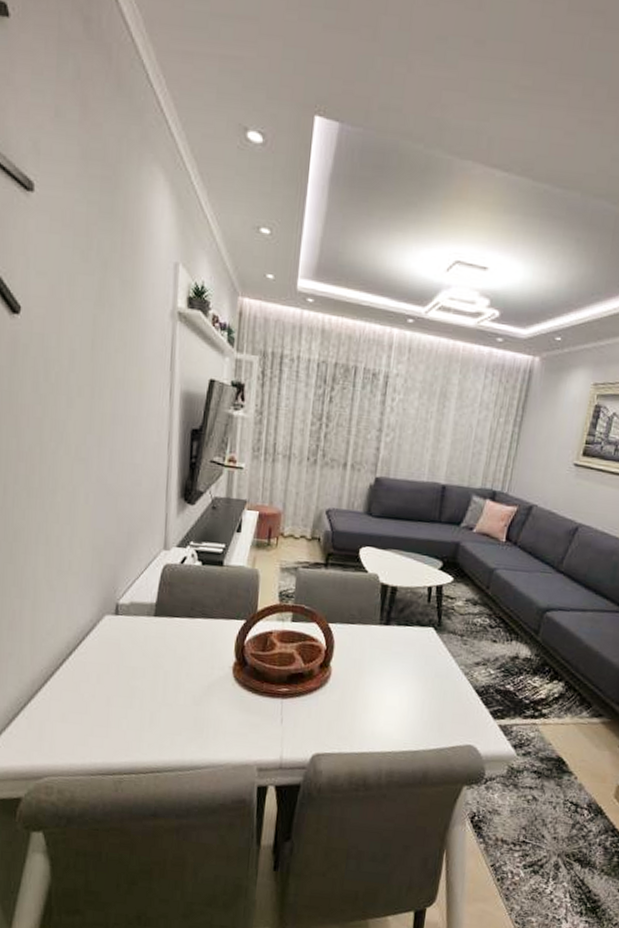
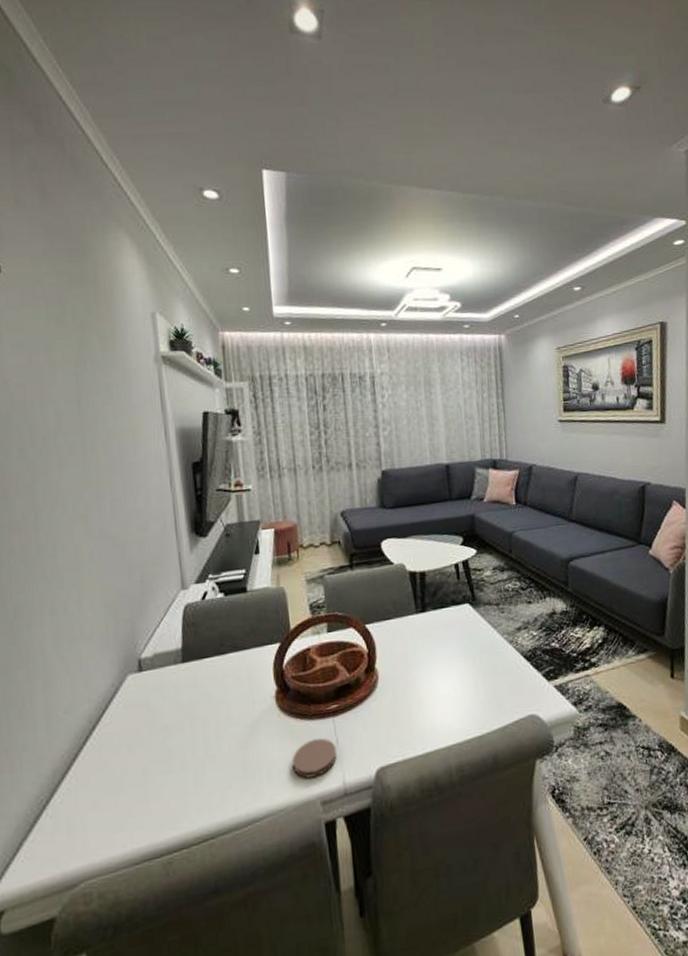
coaster: none [237,713,280,746] -> present [292,738,337,779]

